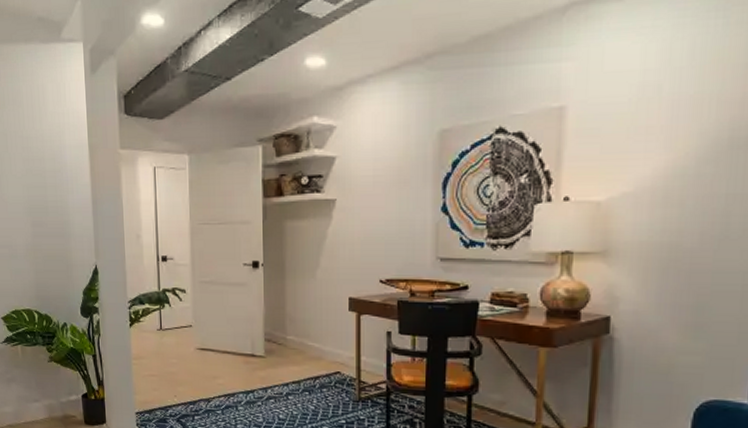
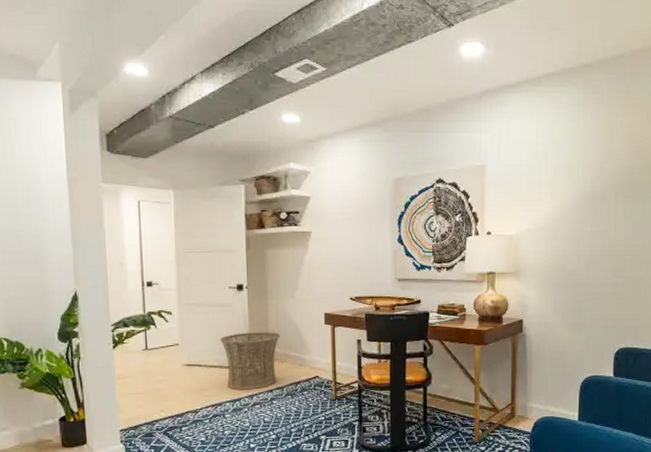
basket: none [233,316,299,382] -> present [220,332,281,390]

